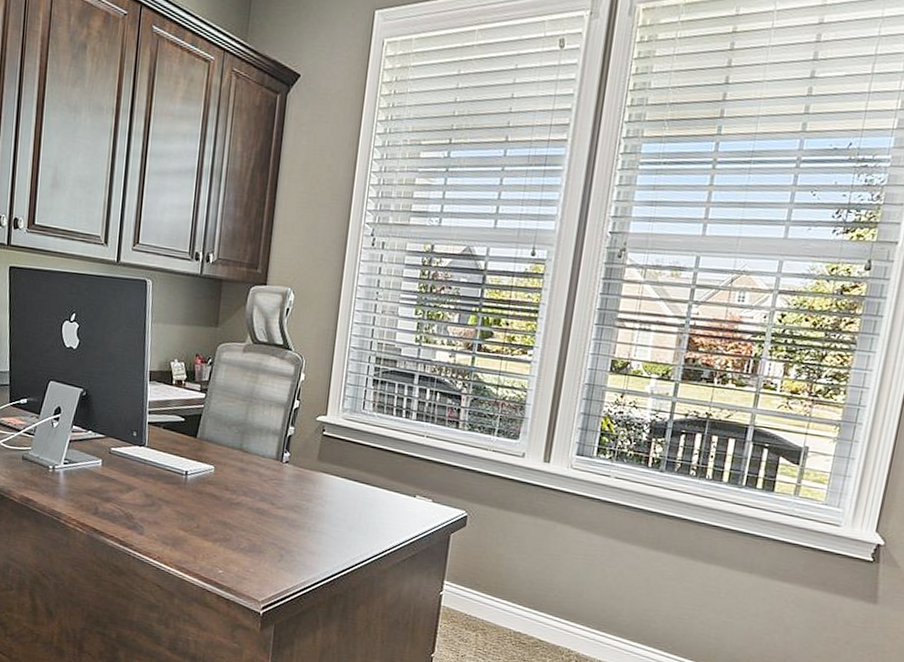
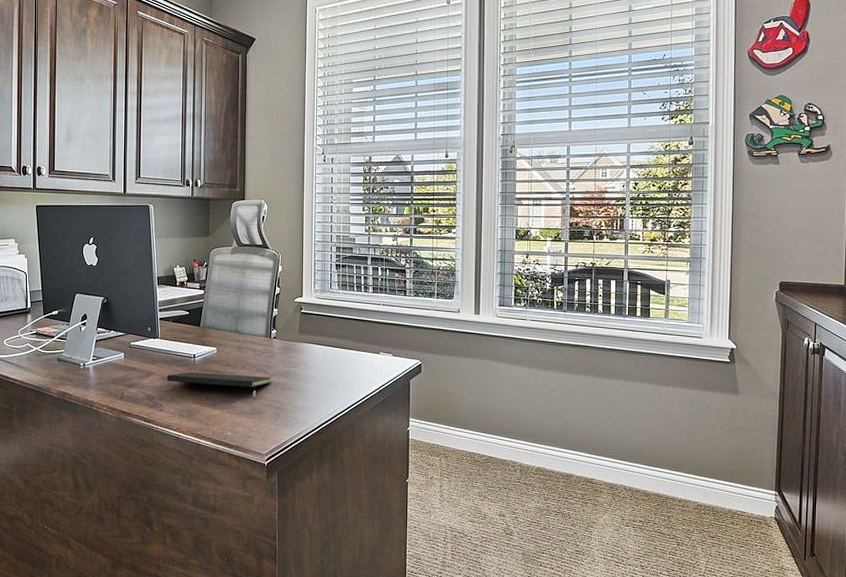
notepad: none [151,491,280,535] -> present [167,371,273,400]

